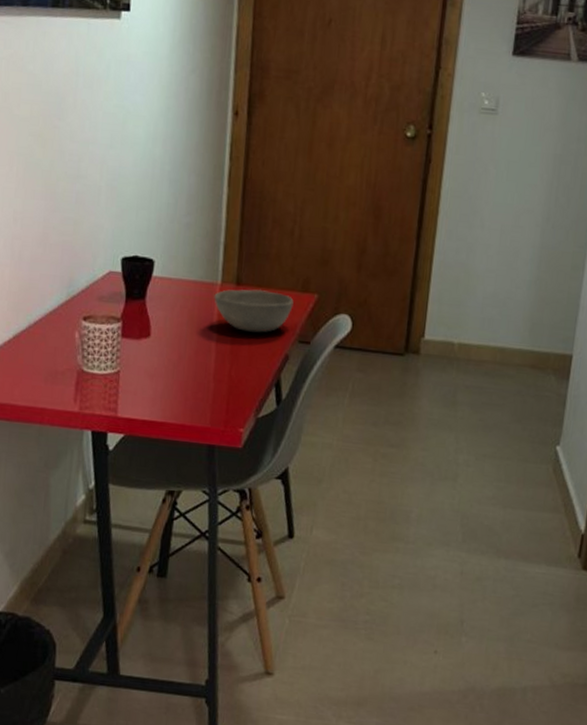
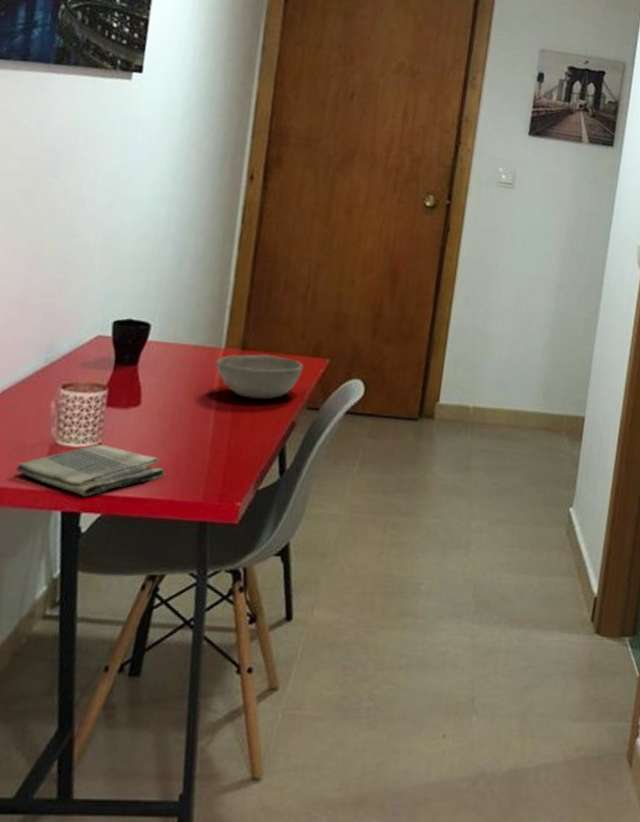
dish towel: none [51,372,176,419] -> present [16,444,165,497]

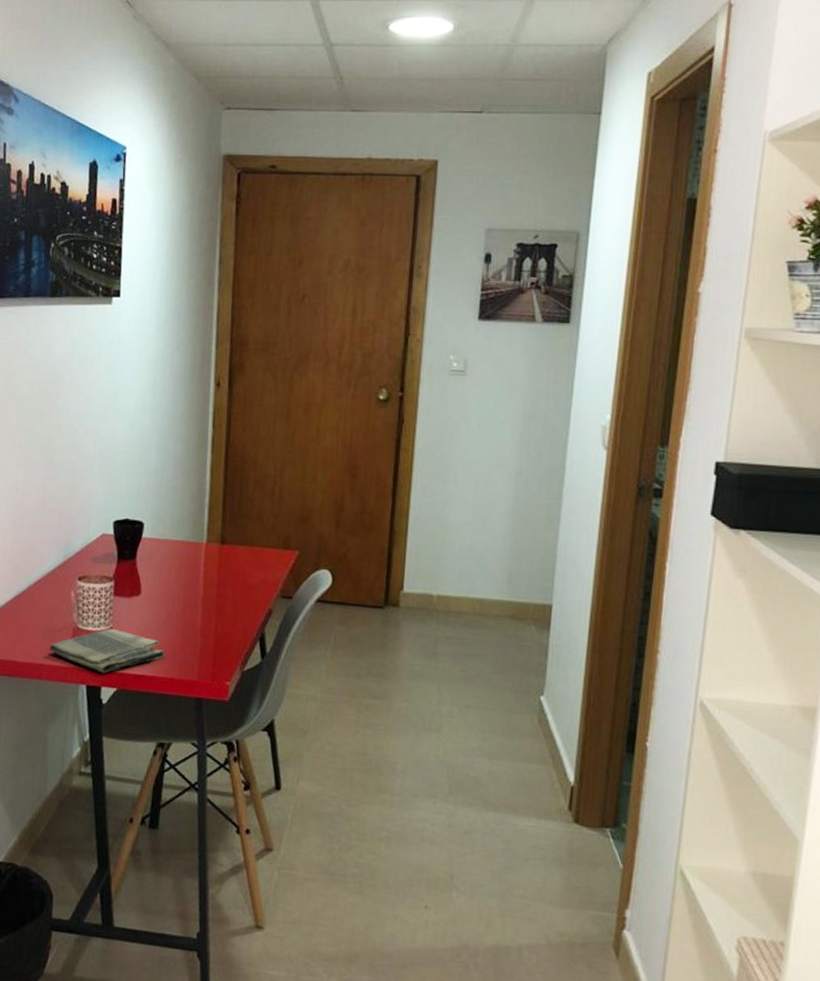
bowl: present [216,354,304,400] -> none [200,547,276,589]

